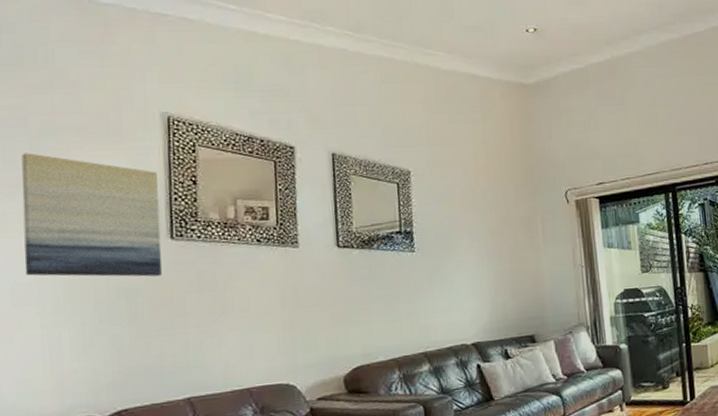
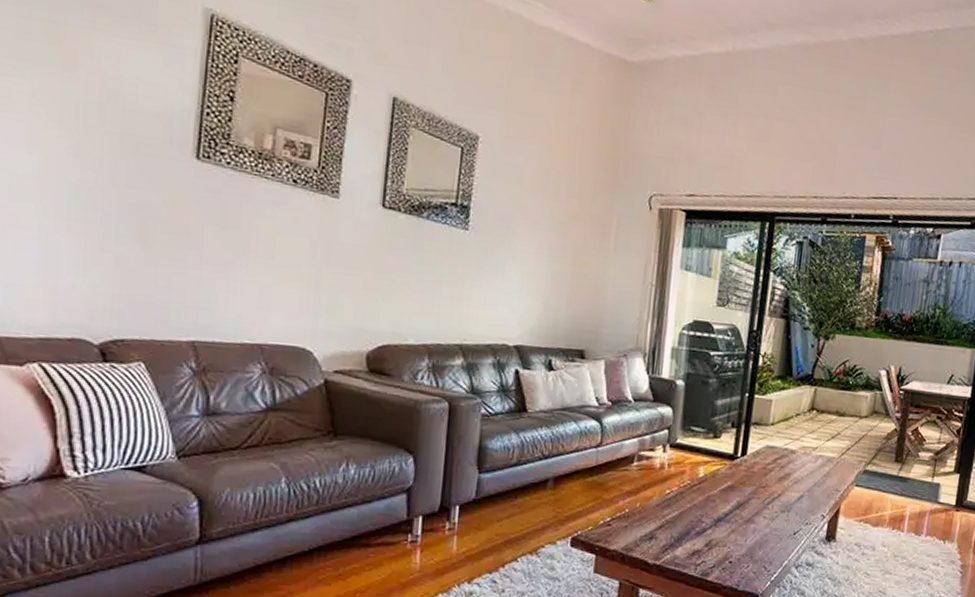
wall art: present [21,153,162,277] -> none [27,23,192,199]

